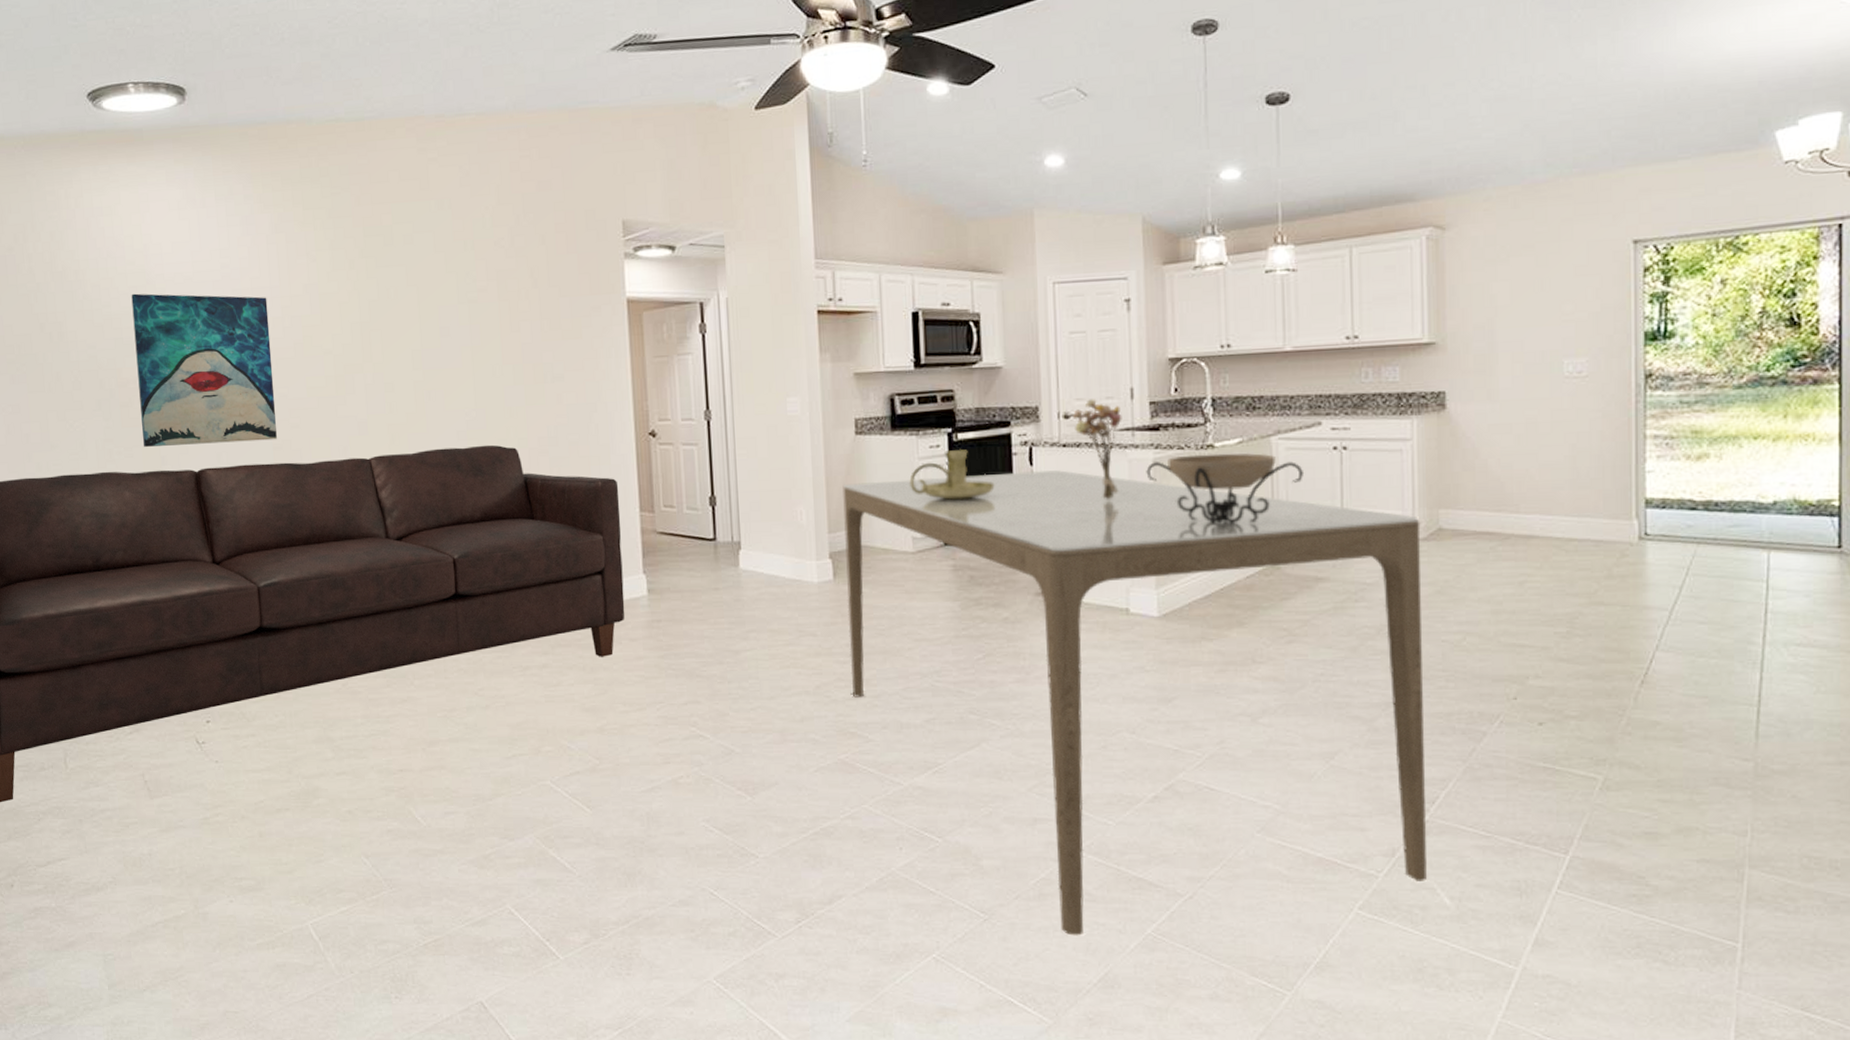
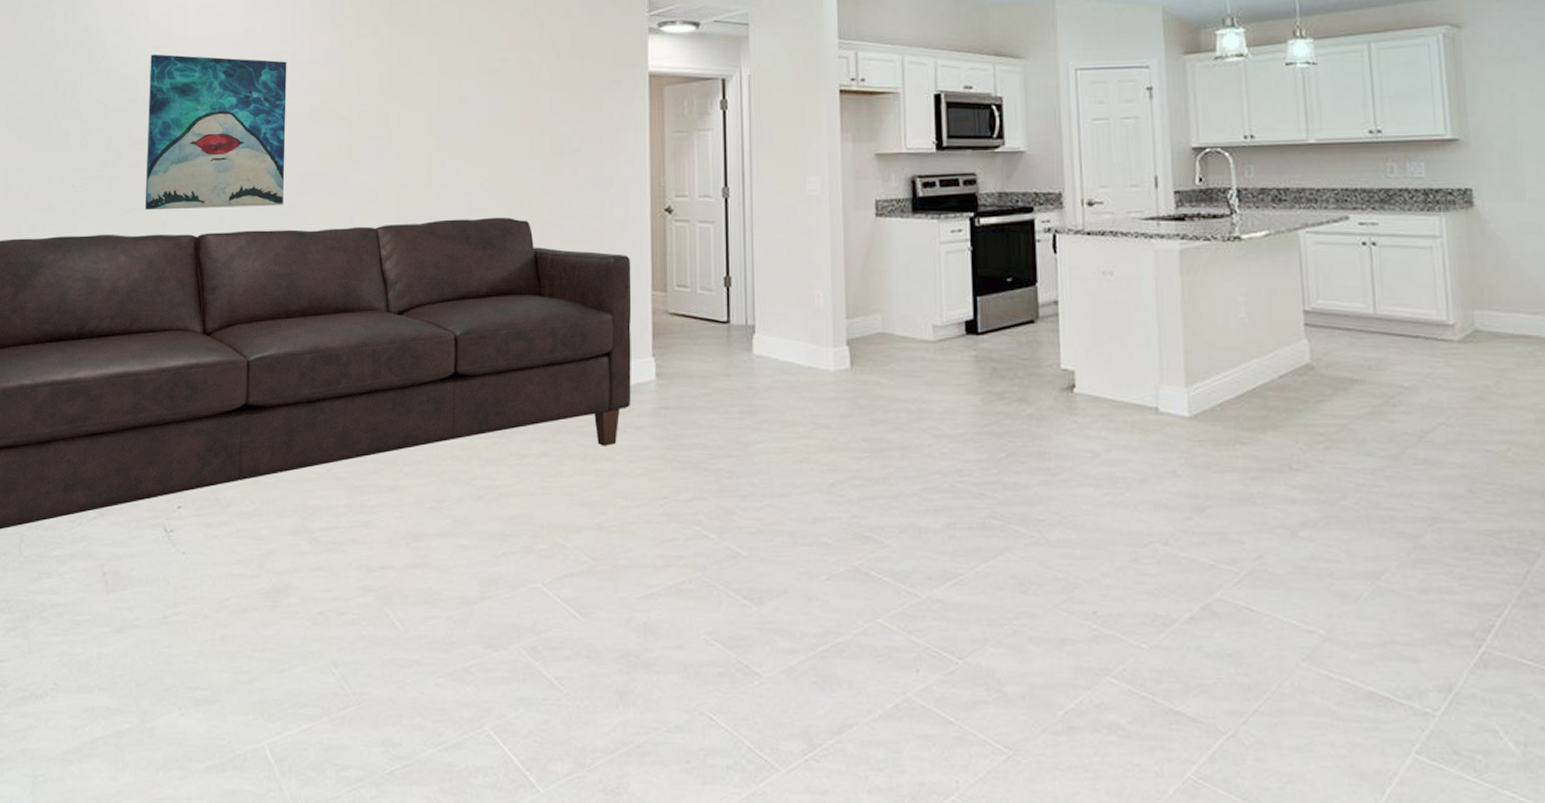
dining table: present [842,470,1427,936] -> none [862,258,1488,778]
candle holder: present [909,450,995,500] -> none [930,235,1018,287]
bouquet: present [1073,399,1122,500] -> none [1097,186,1147,292]
decorative bowl: present [1146,453,1305,526] -> none [1172,246,1335,321]

